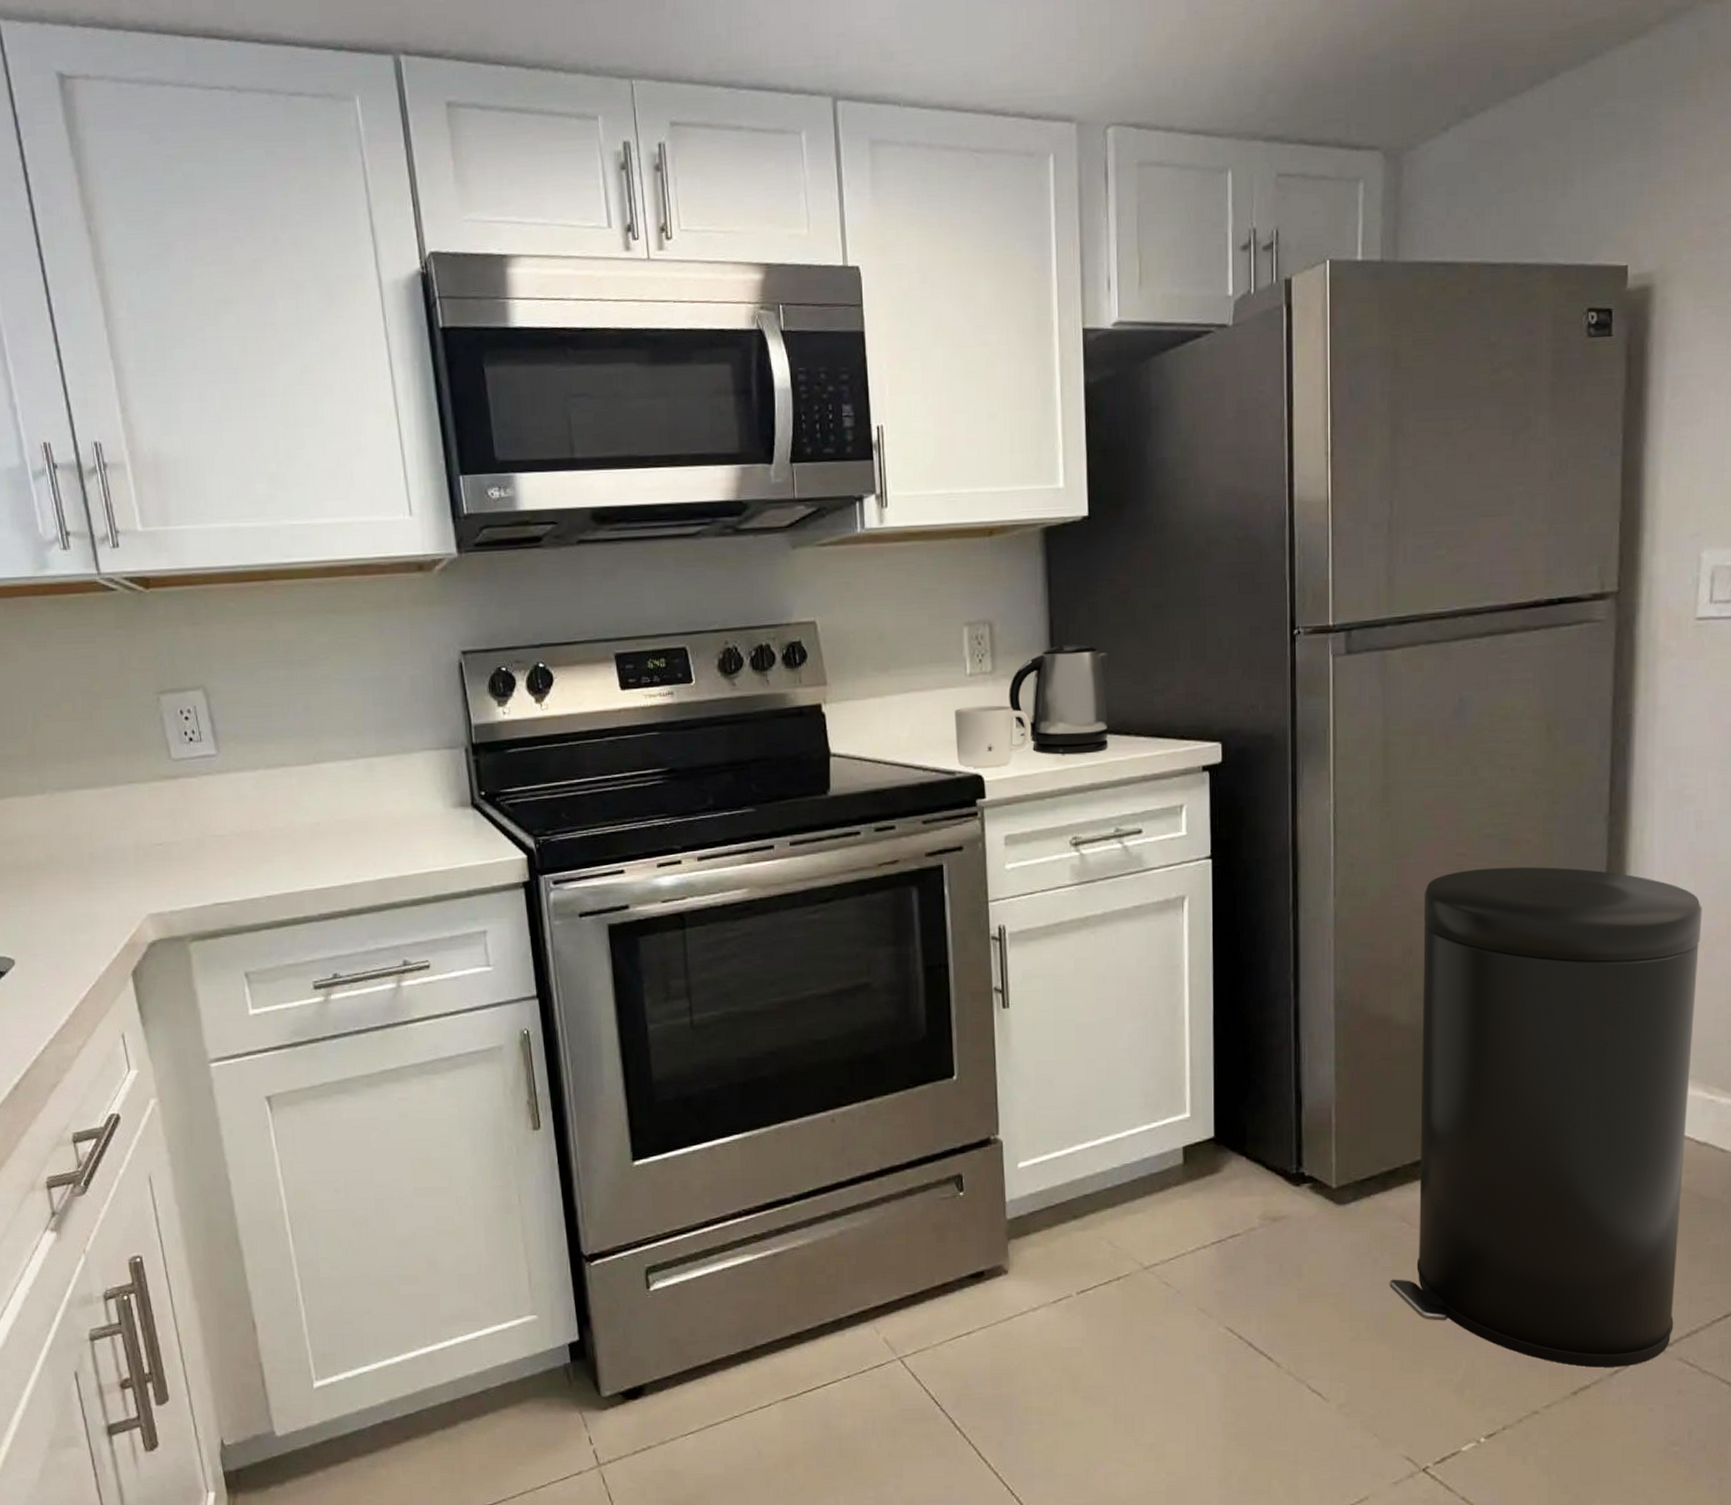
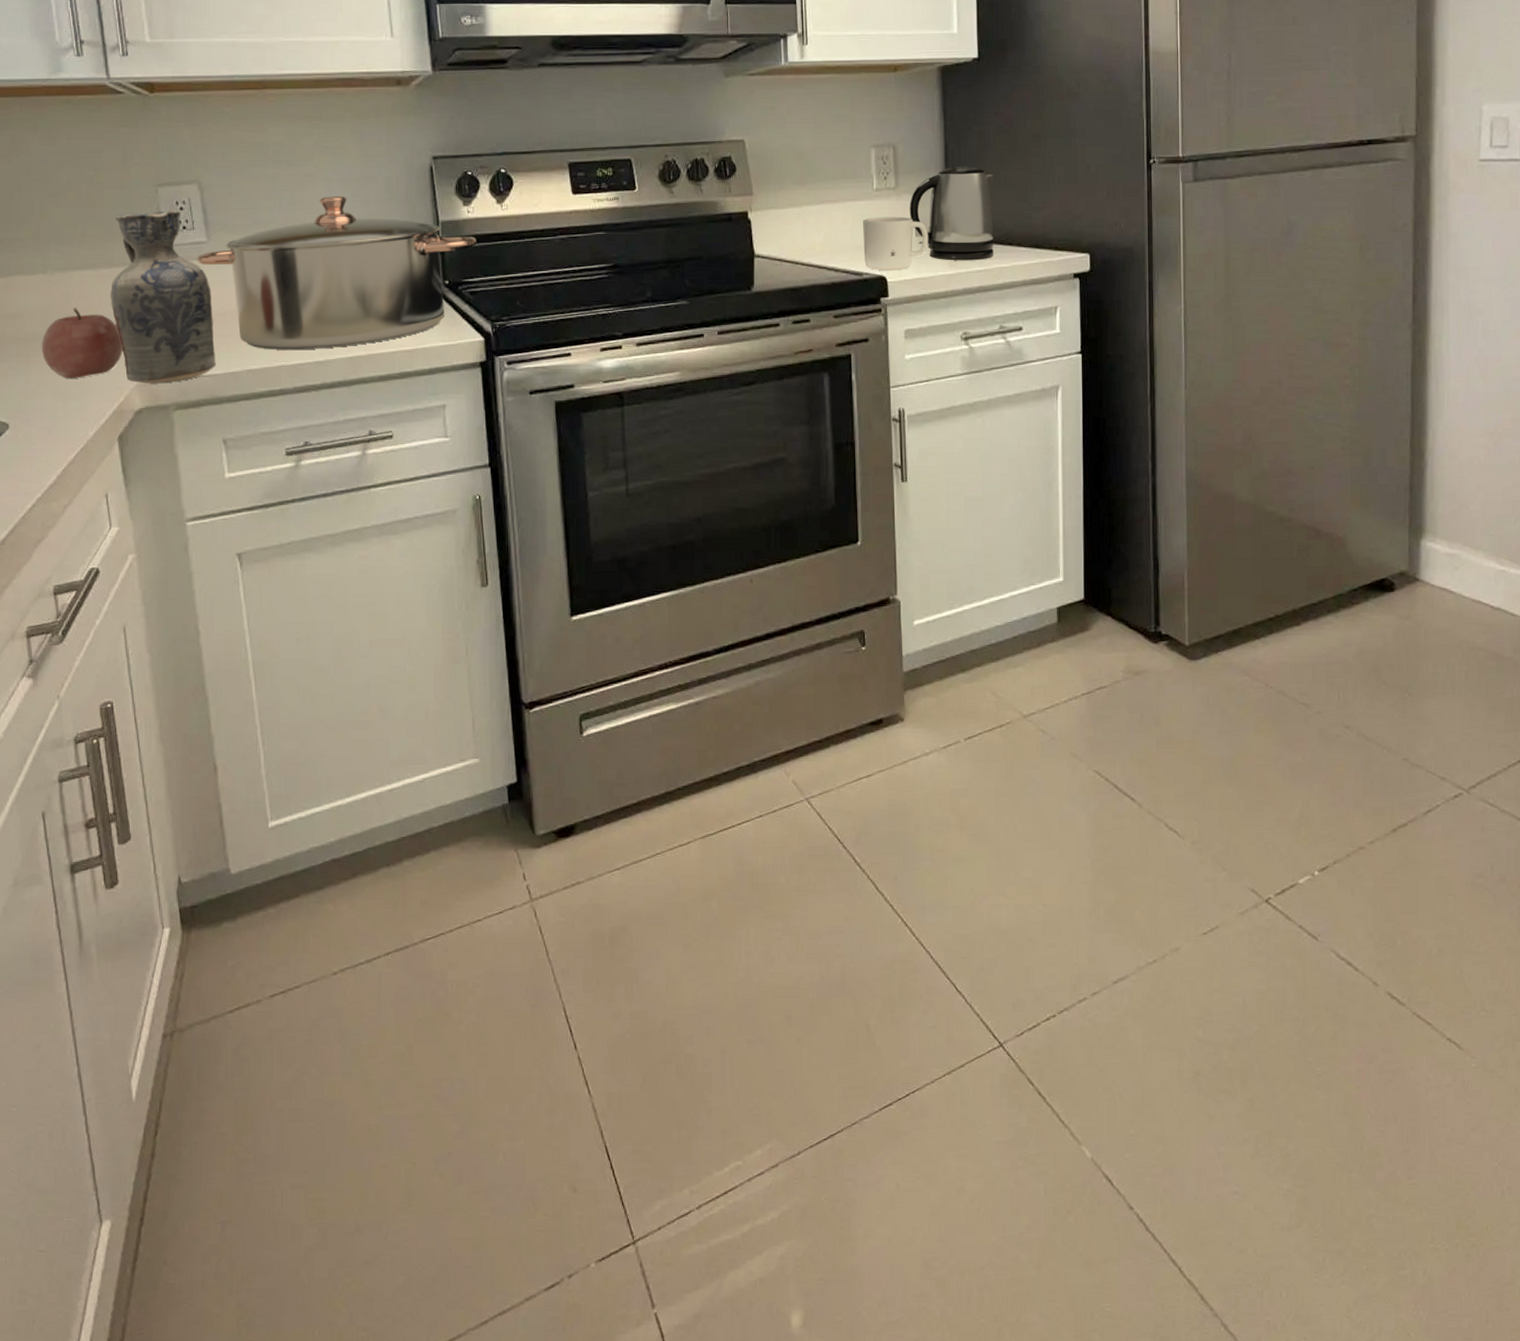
fruit: none [43,830,132,909] -> present [41,307,123,379]
ceramic jug: none [114,719,234,914] -> present [110,209,216,384]
cooking pot: none [206,698,515,873] -> present [197,195,477,350]
pedal bin: present [1389,866,1703,1368] -> none [1235,366,1491,807]

